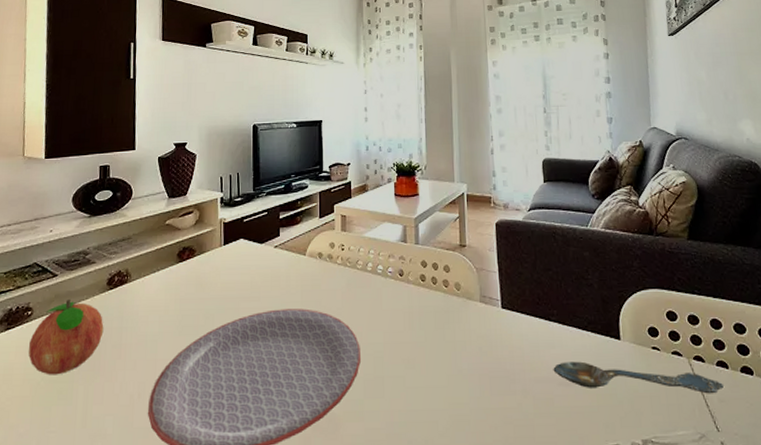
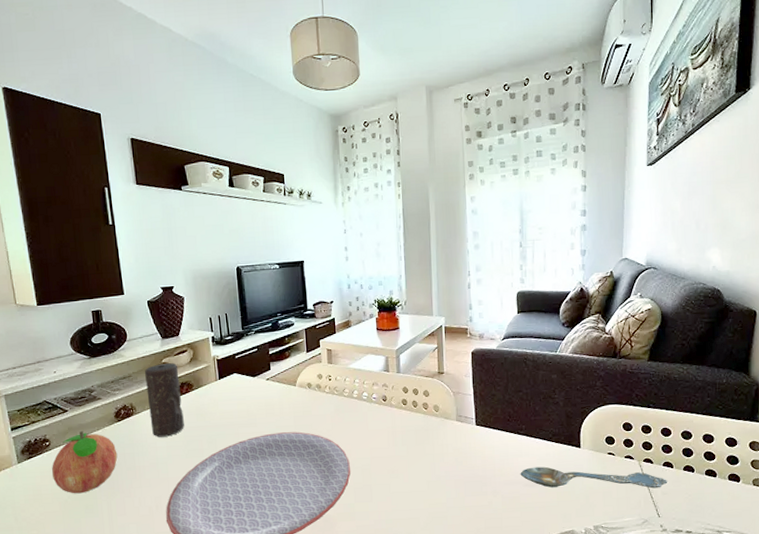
candle: none [145,225,182,310] -> present [145,363,184,437]

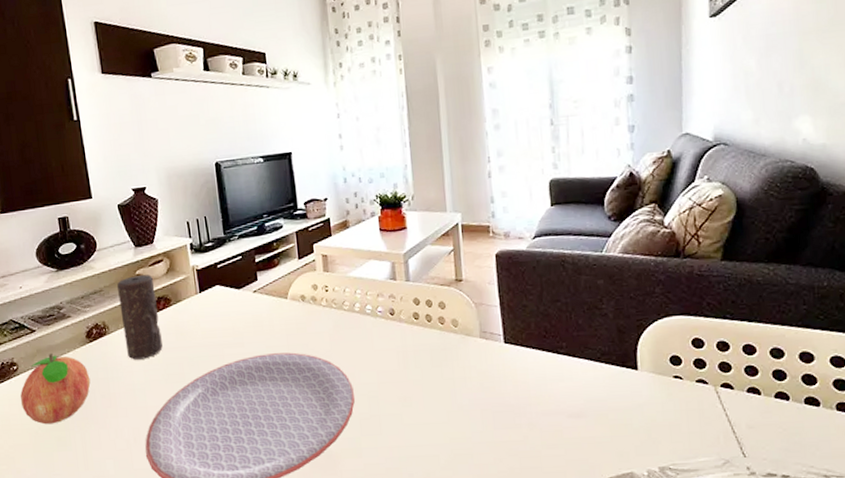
spoon: present [520,466,668,489] -> none [562,393,755,421]

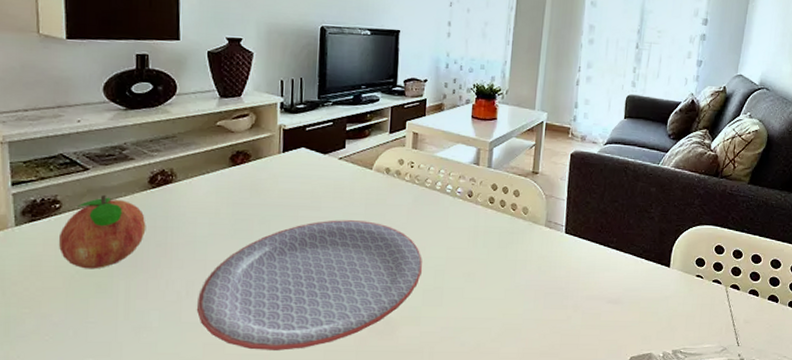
candle: present [117,274,163,360] -> none [192,126,235,212]

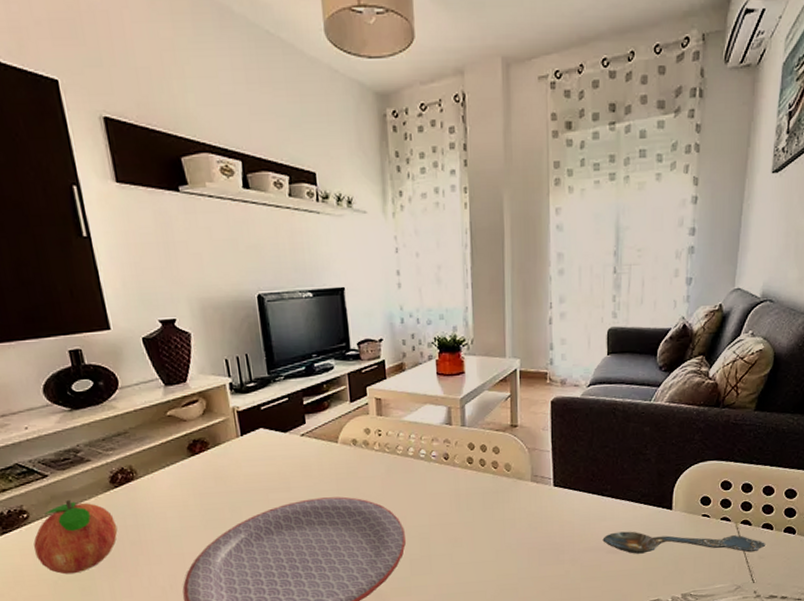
spoon: none [604,283,752,316] -> present [602,531,766,554]

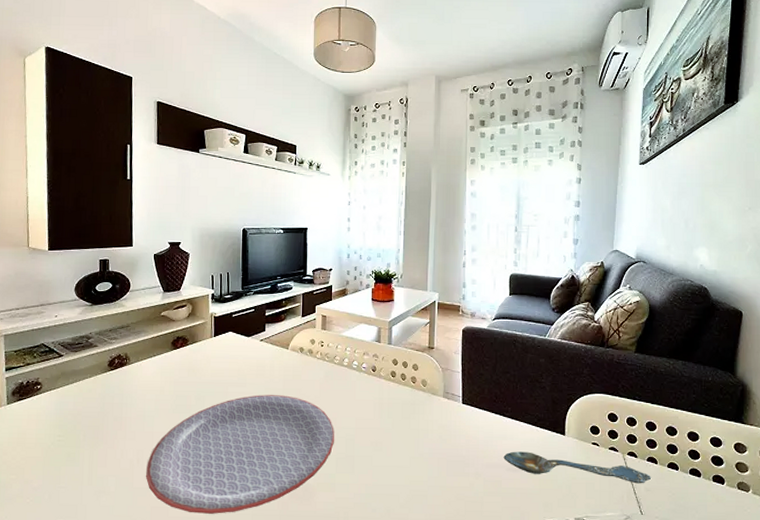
fruit: present [33,499,118,575] -> none [39,376,106,441]

